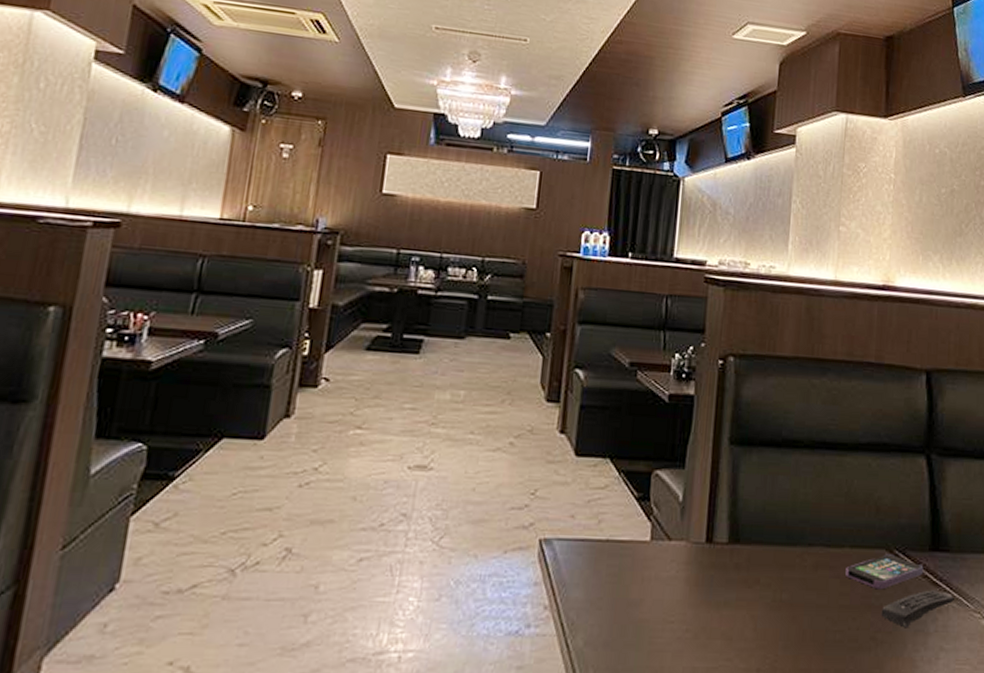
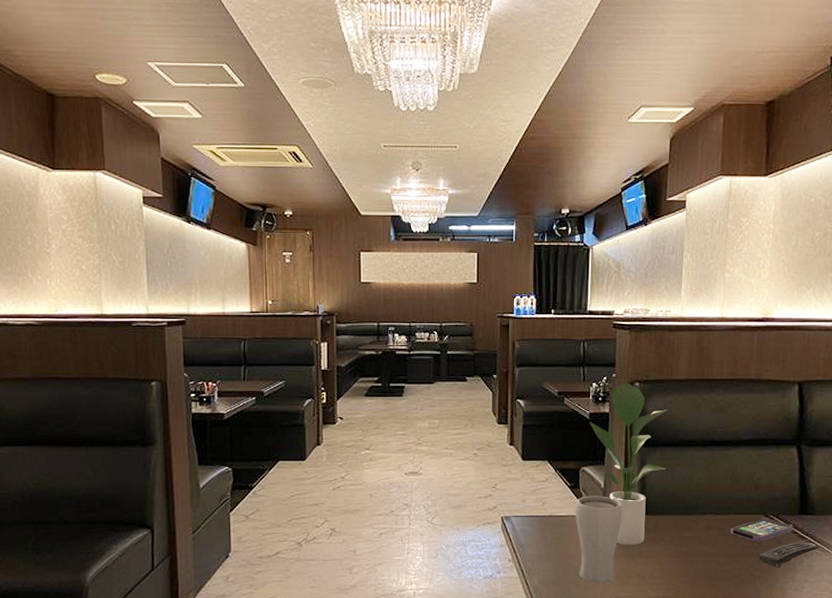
drinking glass: none [641,512,707,648] -> present [575,495,623,584]
potted plant: none [668,355,769,589] -> present [589,382,668,545]

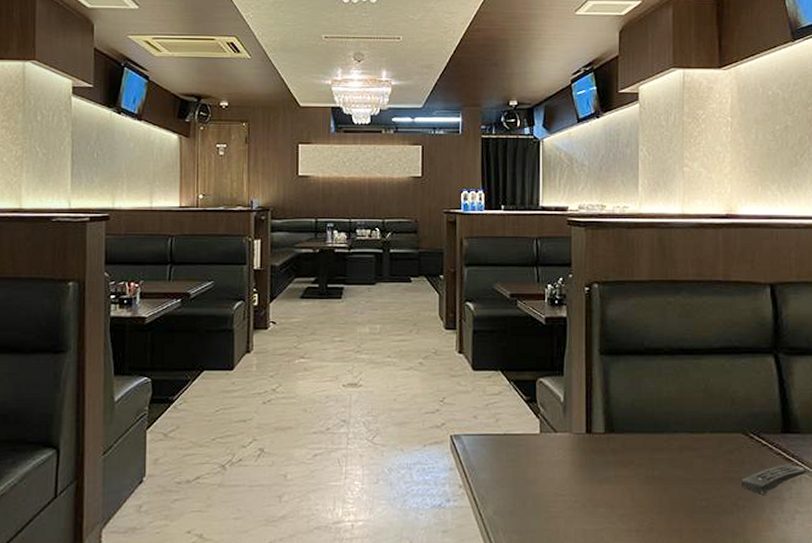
drinking glass: present [575,495,623,584] -> none [533,411,586,515]
potted plant: present [589,382,668,545] -> none [545,283,632,469]
smartphone: present [731,518,793,543] -> none [708,437,777,466]

